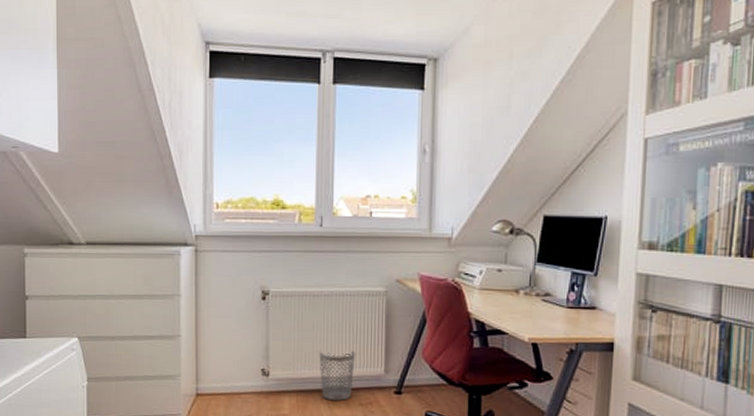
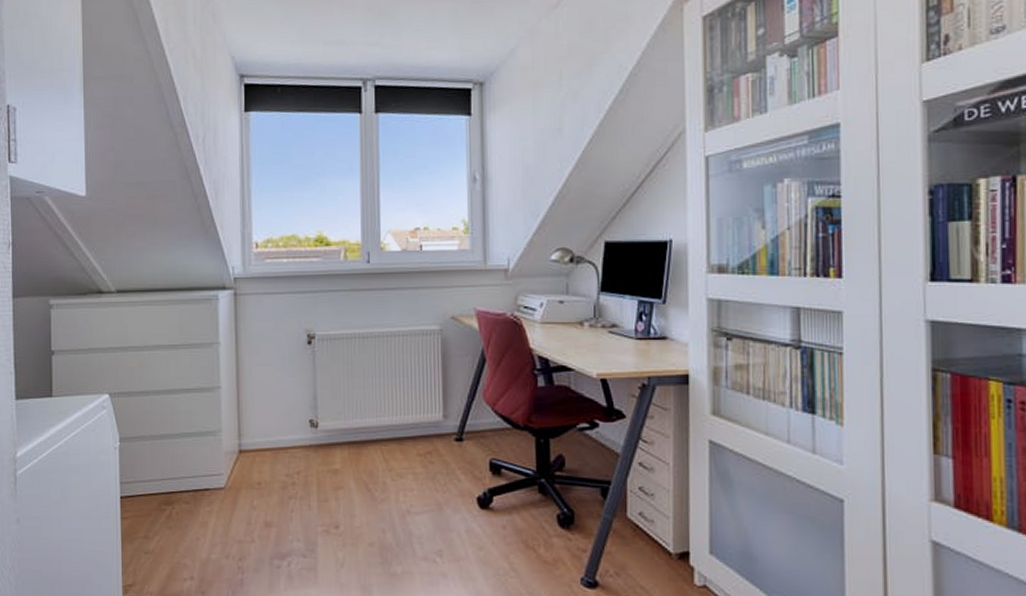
wastebasket: present [319,350,356,401] -> none [371,395,411,451]

